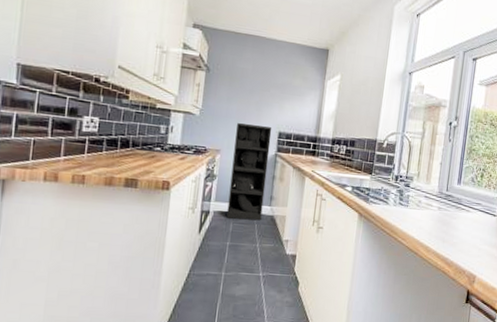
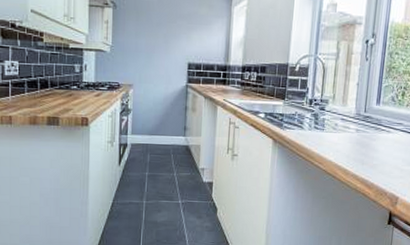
shelving unit: present [226,123,272,221] -> none [143,57,182,151]

